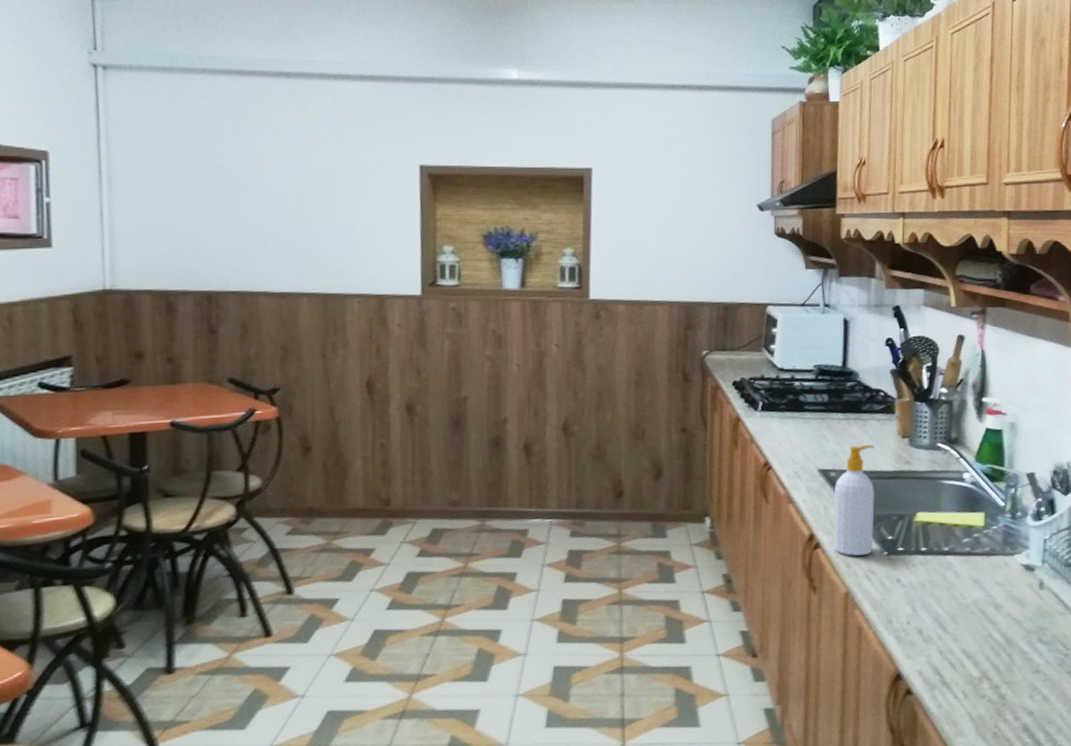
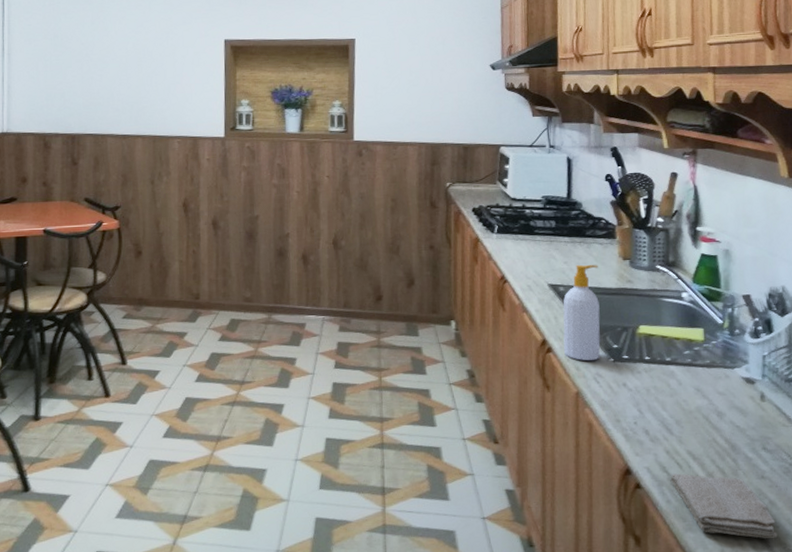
washcloth: none [942,674,1049,737] -> present [670,473,778,538]

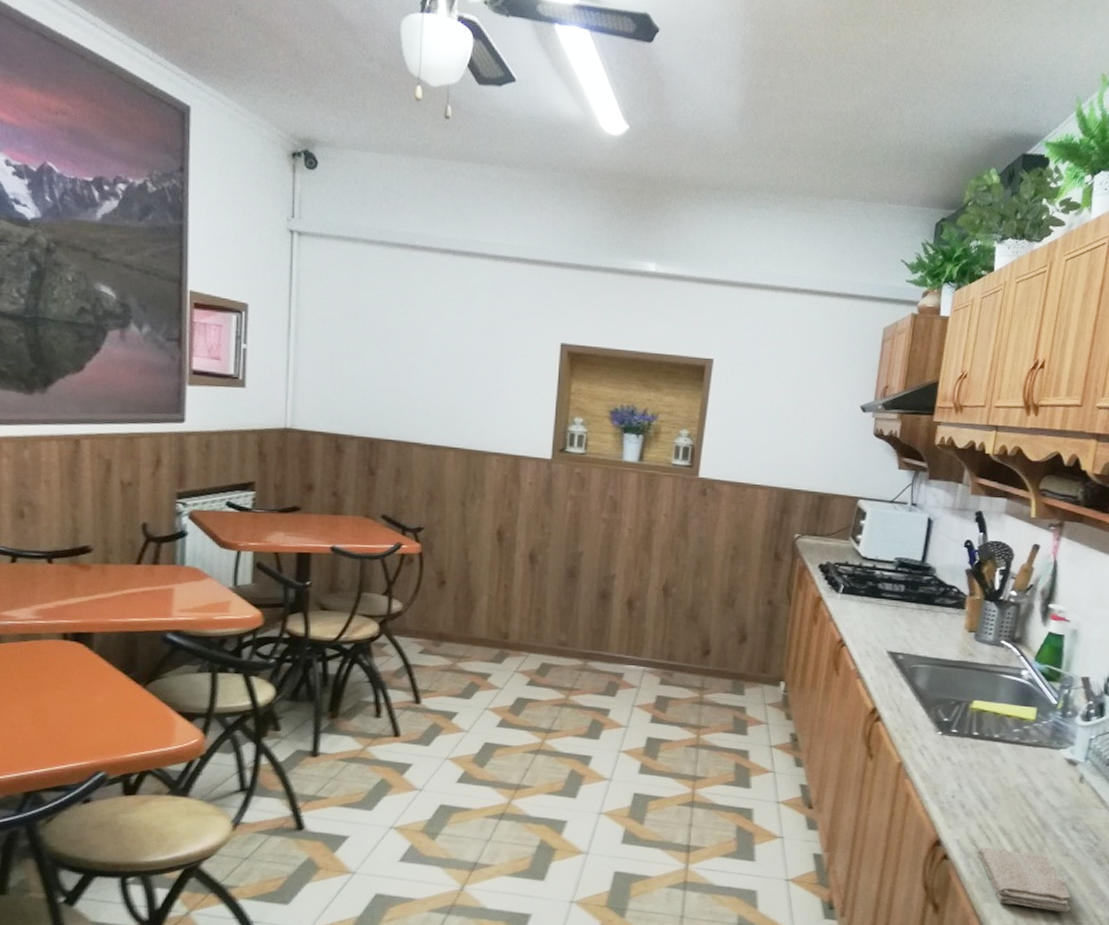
soap bottle: present [563,264,601,361] -> none [893,633,942,732]

